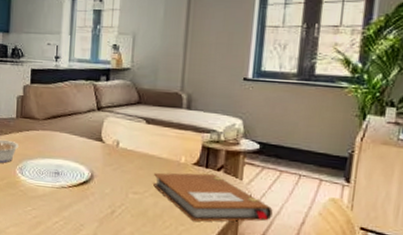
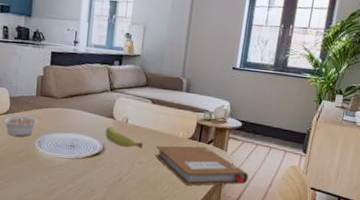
fruit: none [93,149,138,177] -> present [105,125,143,149]

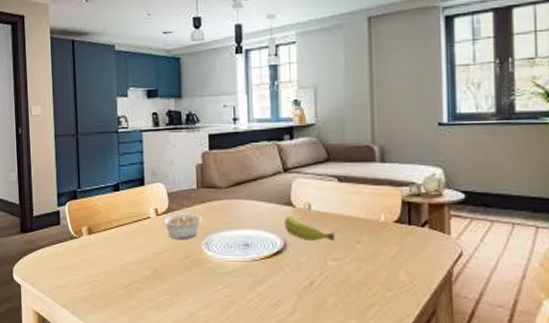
notebook: present [154,145,249,186] -> none [352,230,488,286]

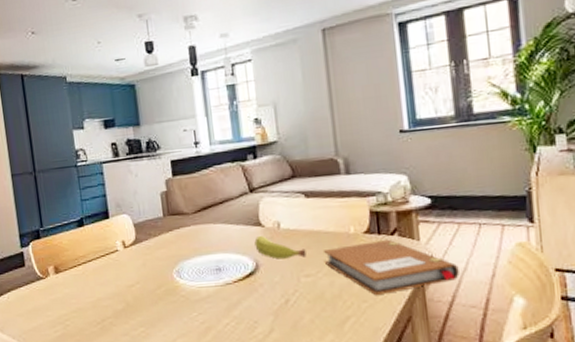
legume: present [162,213,203,239] -> none [130,242,172,270]
notebook: none [352,230,488,286] -> present [324,239,460,296]

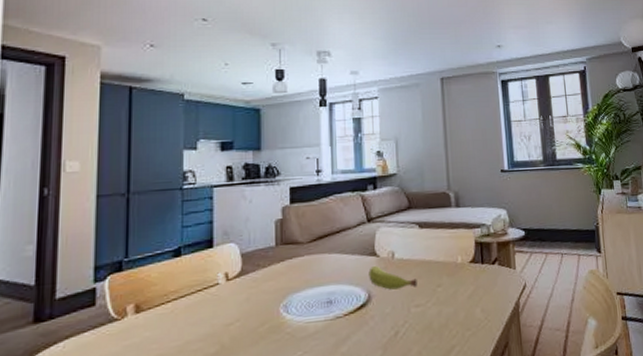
notebook: present [324,239,460,296] -> none [433,268,547,324]

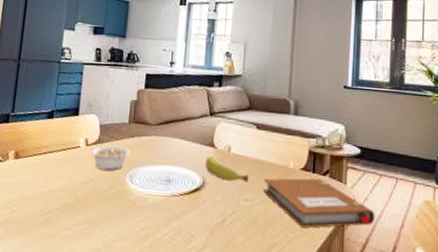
legume: none [233,274,282,306] -> present [91,145,131,171]
notebook: none [433,268,547,324] -> present [262,178,375,229]

